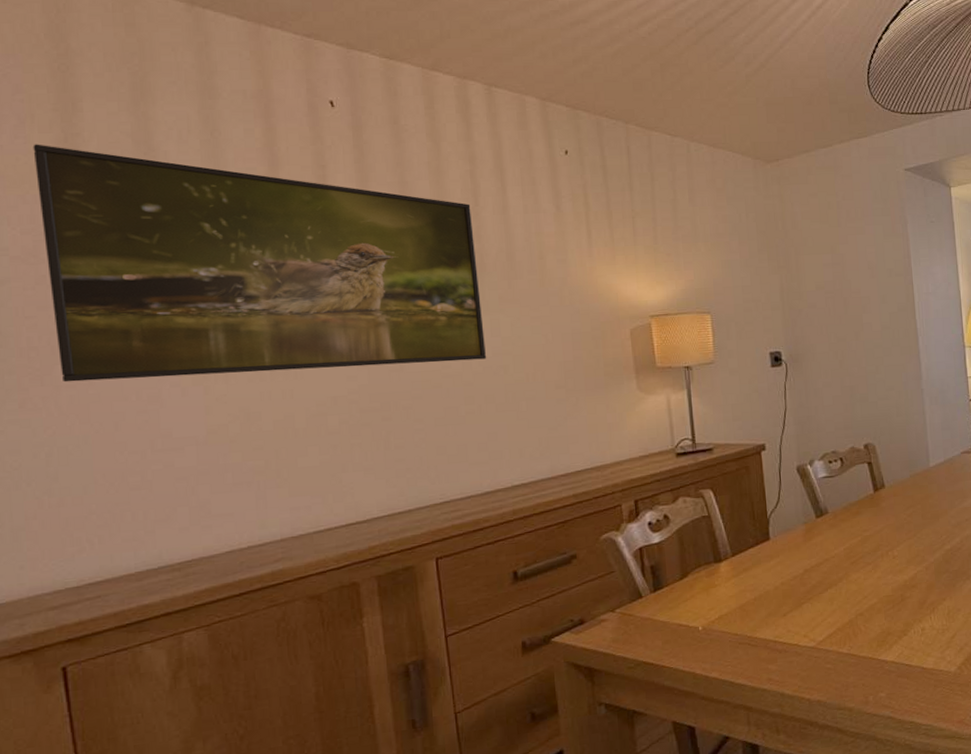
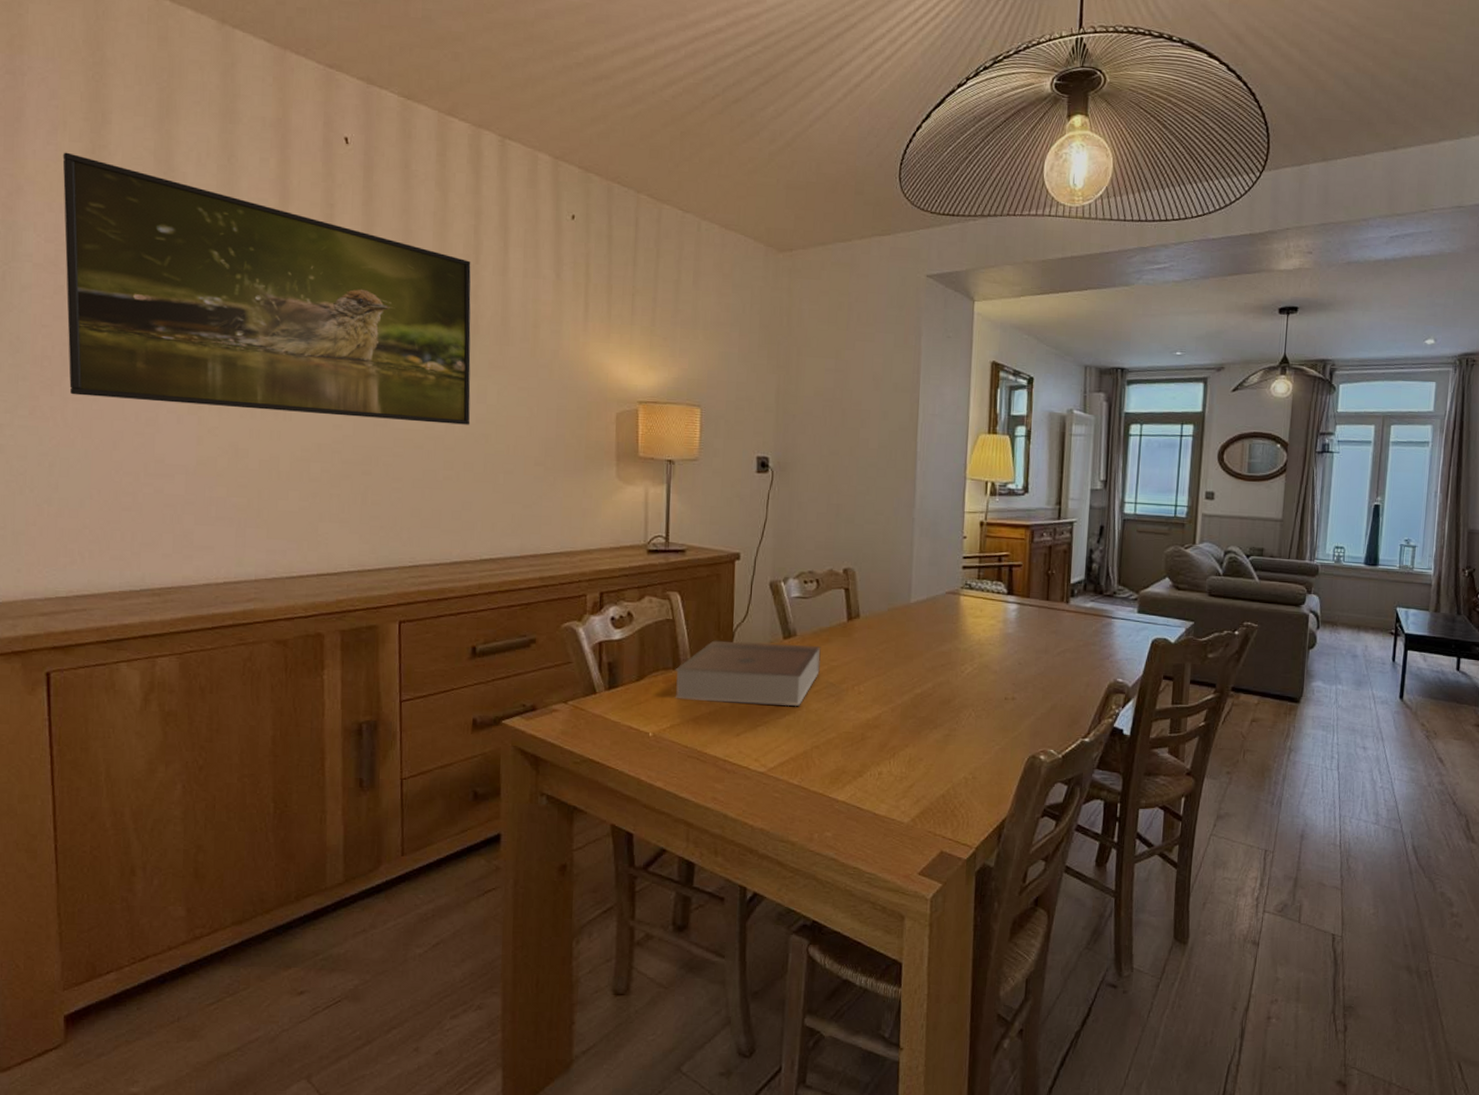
book: none [716,519,855,590] -> present [675,640,821,707]

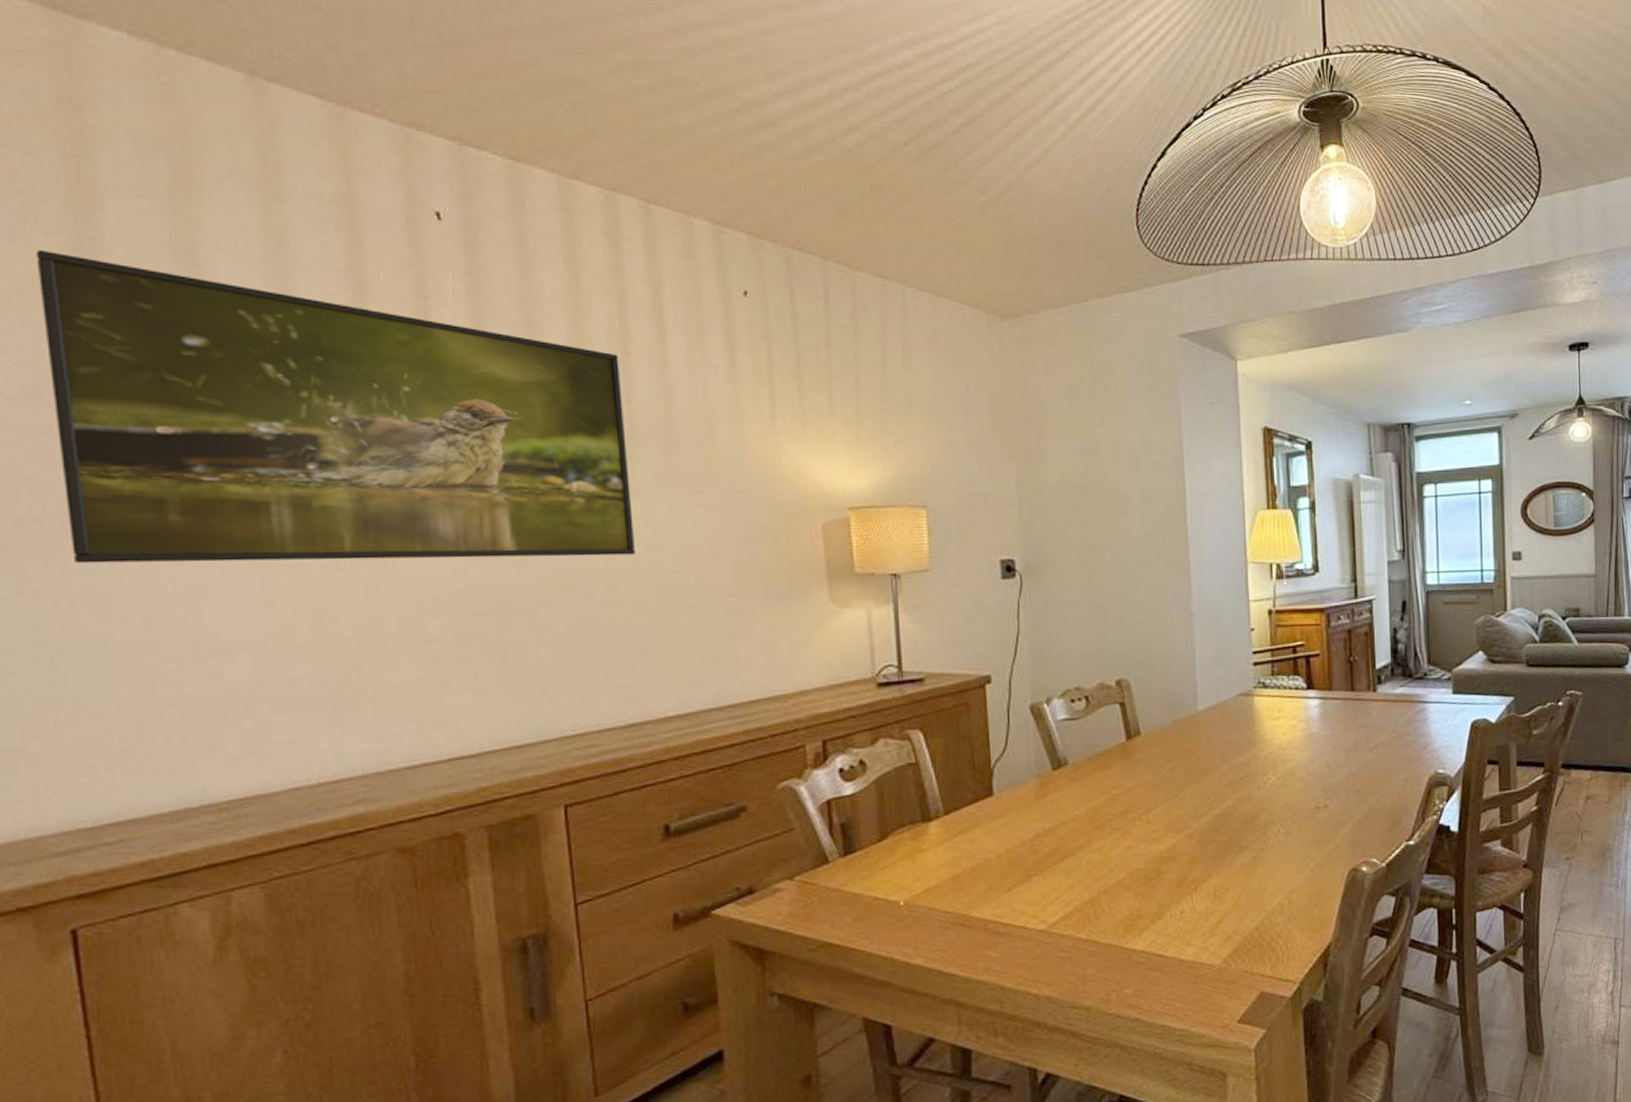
book: present [675,640,821,707] -> none [924,773,1101,857]

